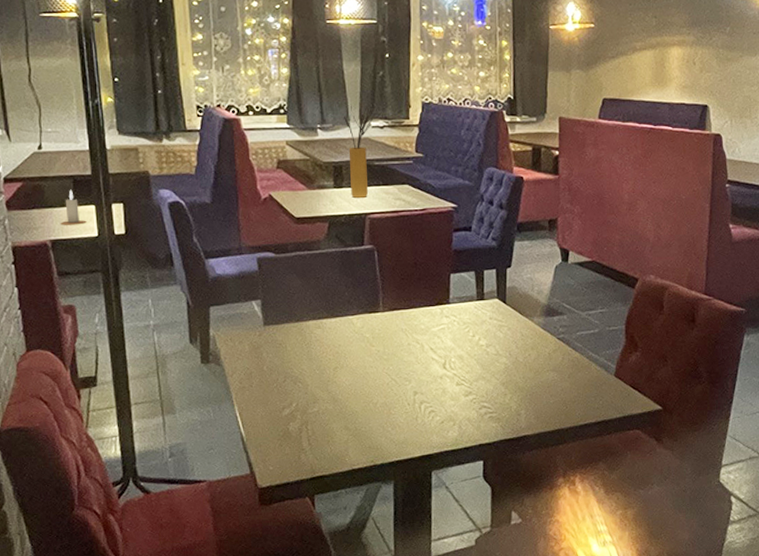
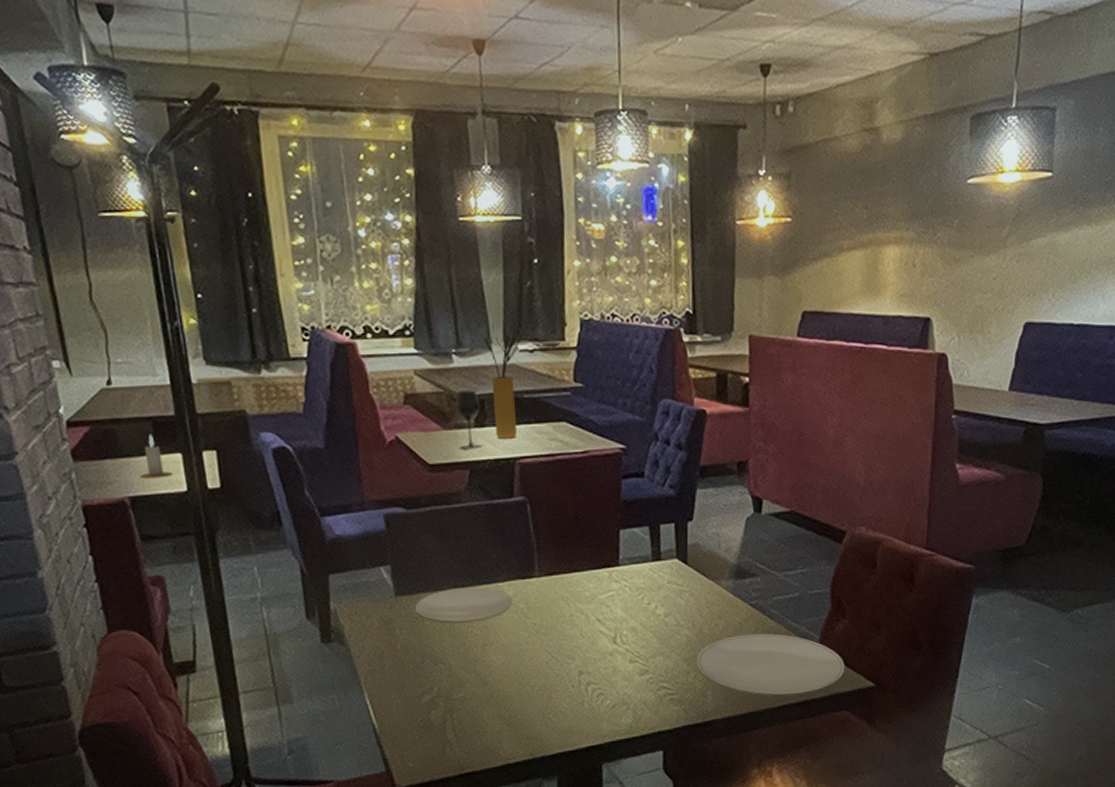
plate: none [279,319,360,349] -> present [414,587,512,623]
wineglass: none [318,158,340,206] -> present [455,390,482,450]
plate: none [513,362,637,417] -> present [697,633,845,697]

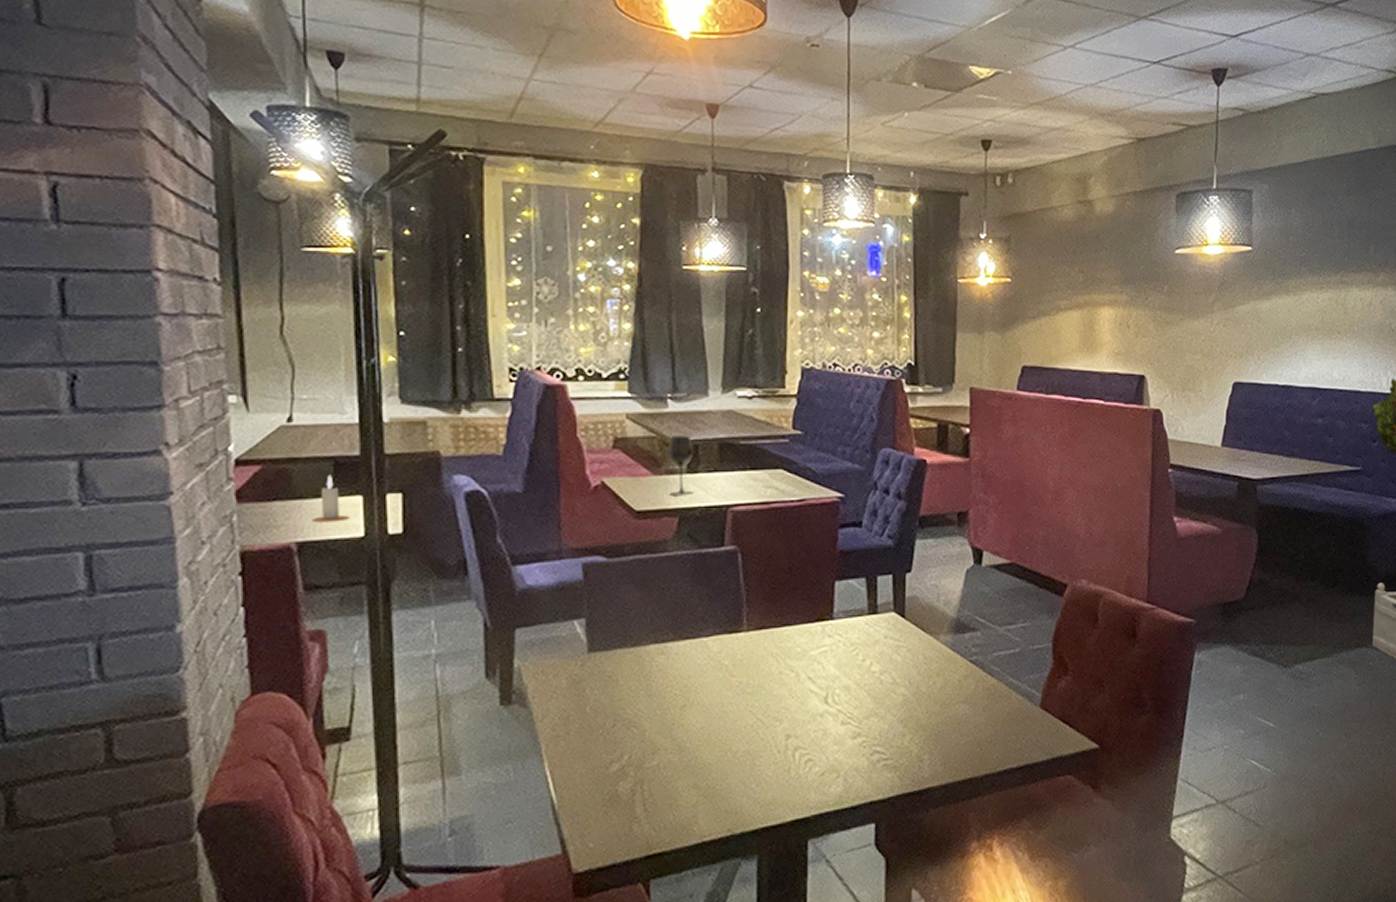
plate: present [414,587,512,623] -> none [608,642,717,683]
vase: present [484,319,523,439] -> none [702,365,743,485]
plate: present [697,633,845,697] -> none [913,691,1068,761]

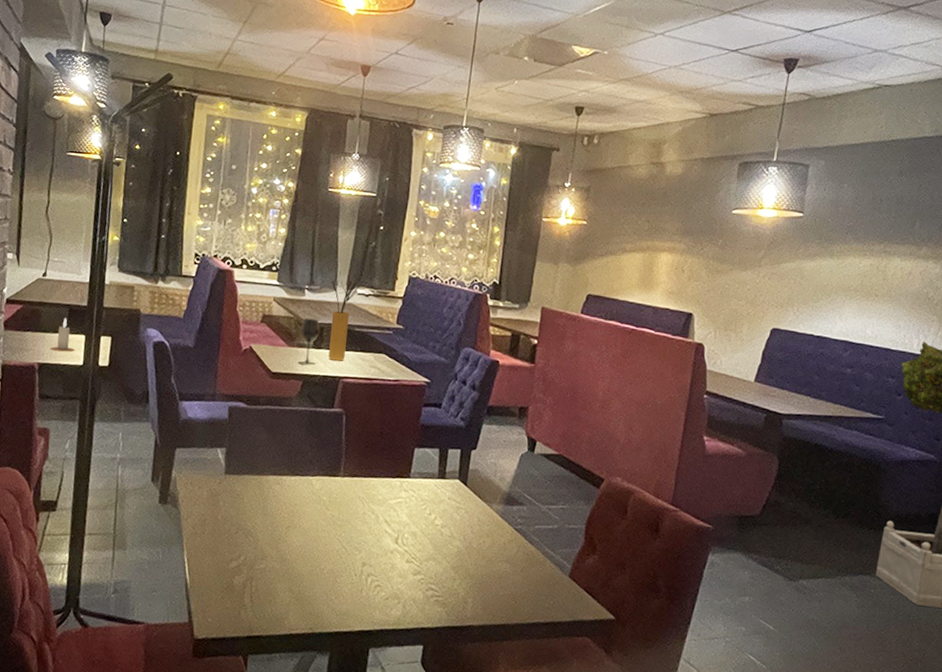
vase: none [702,365,743,485] -> present [328,268,364,361]

